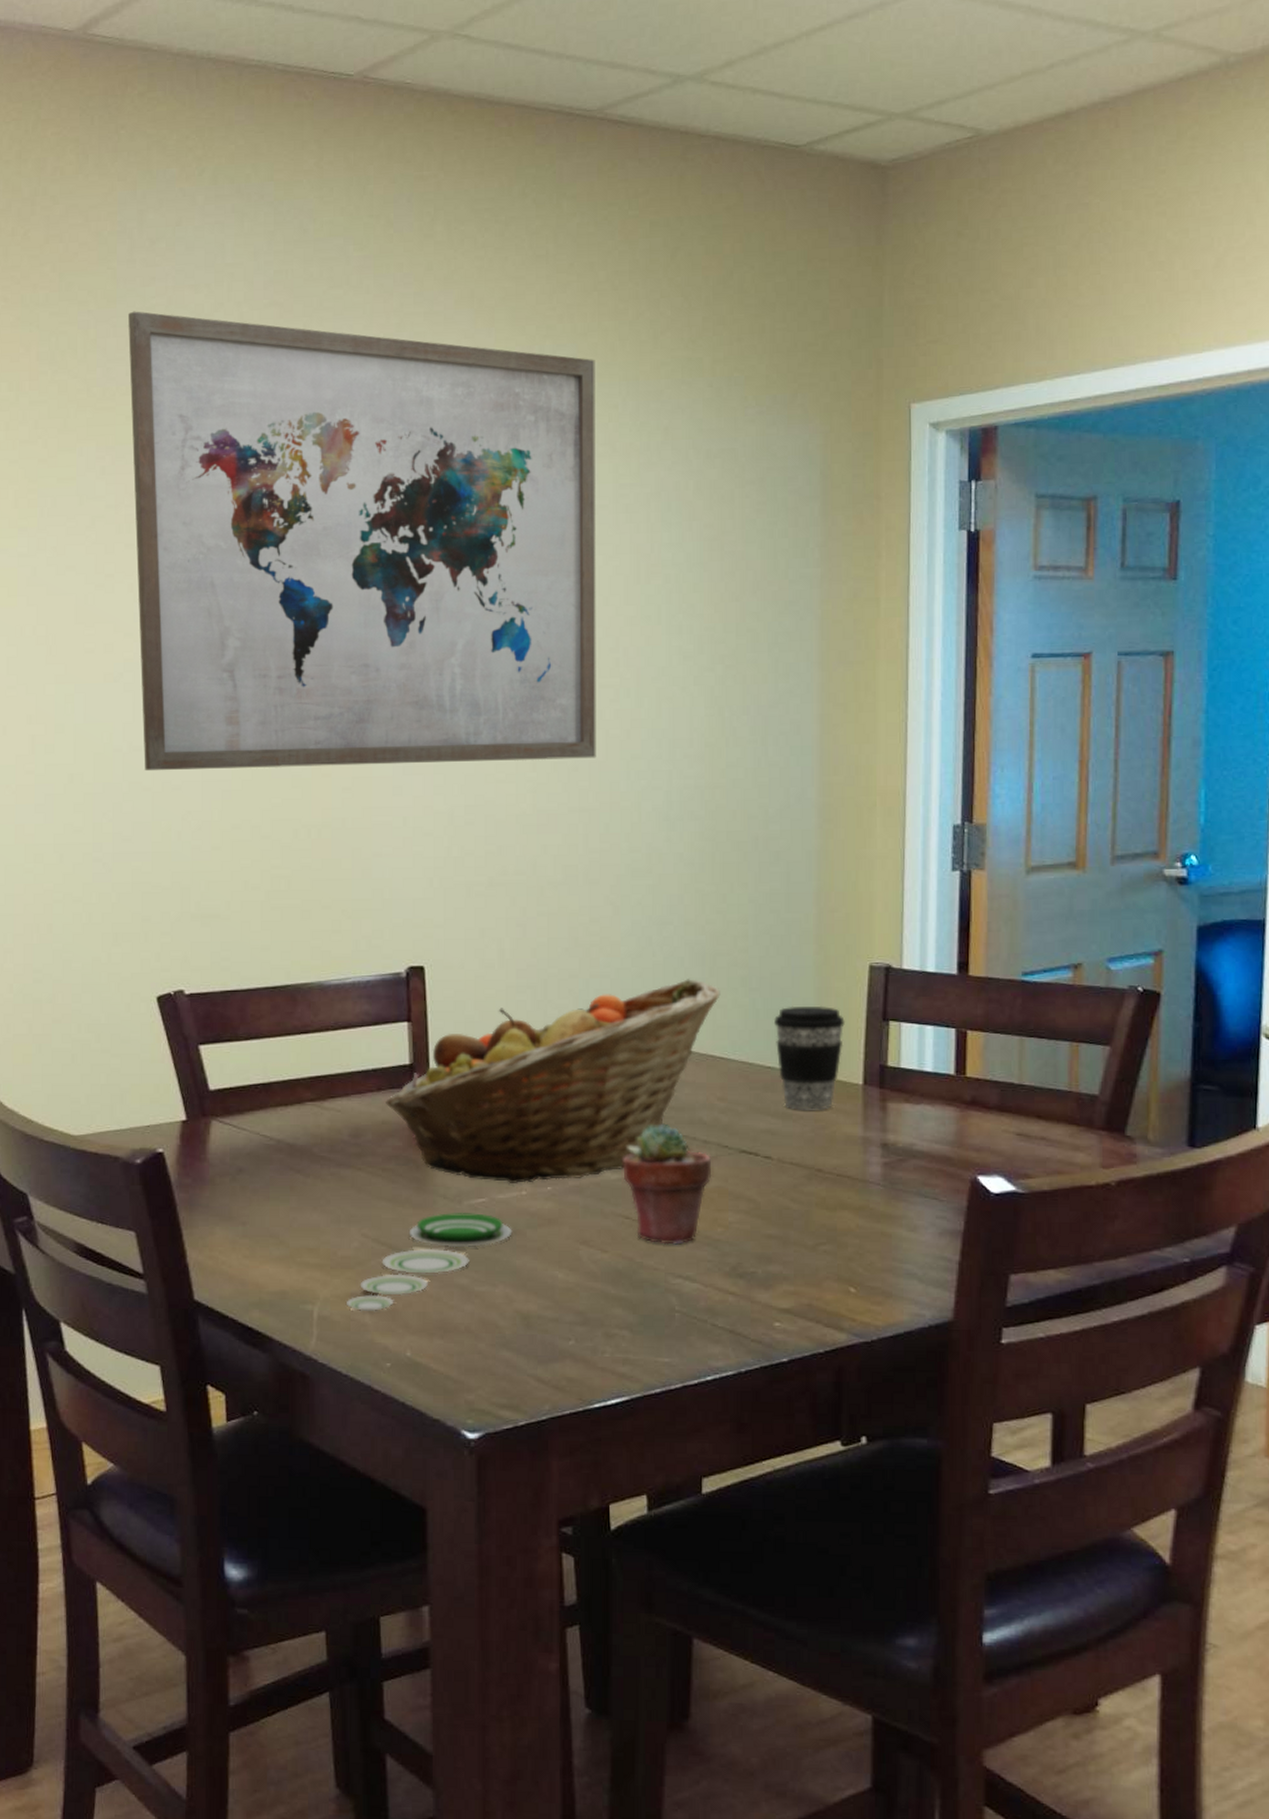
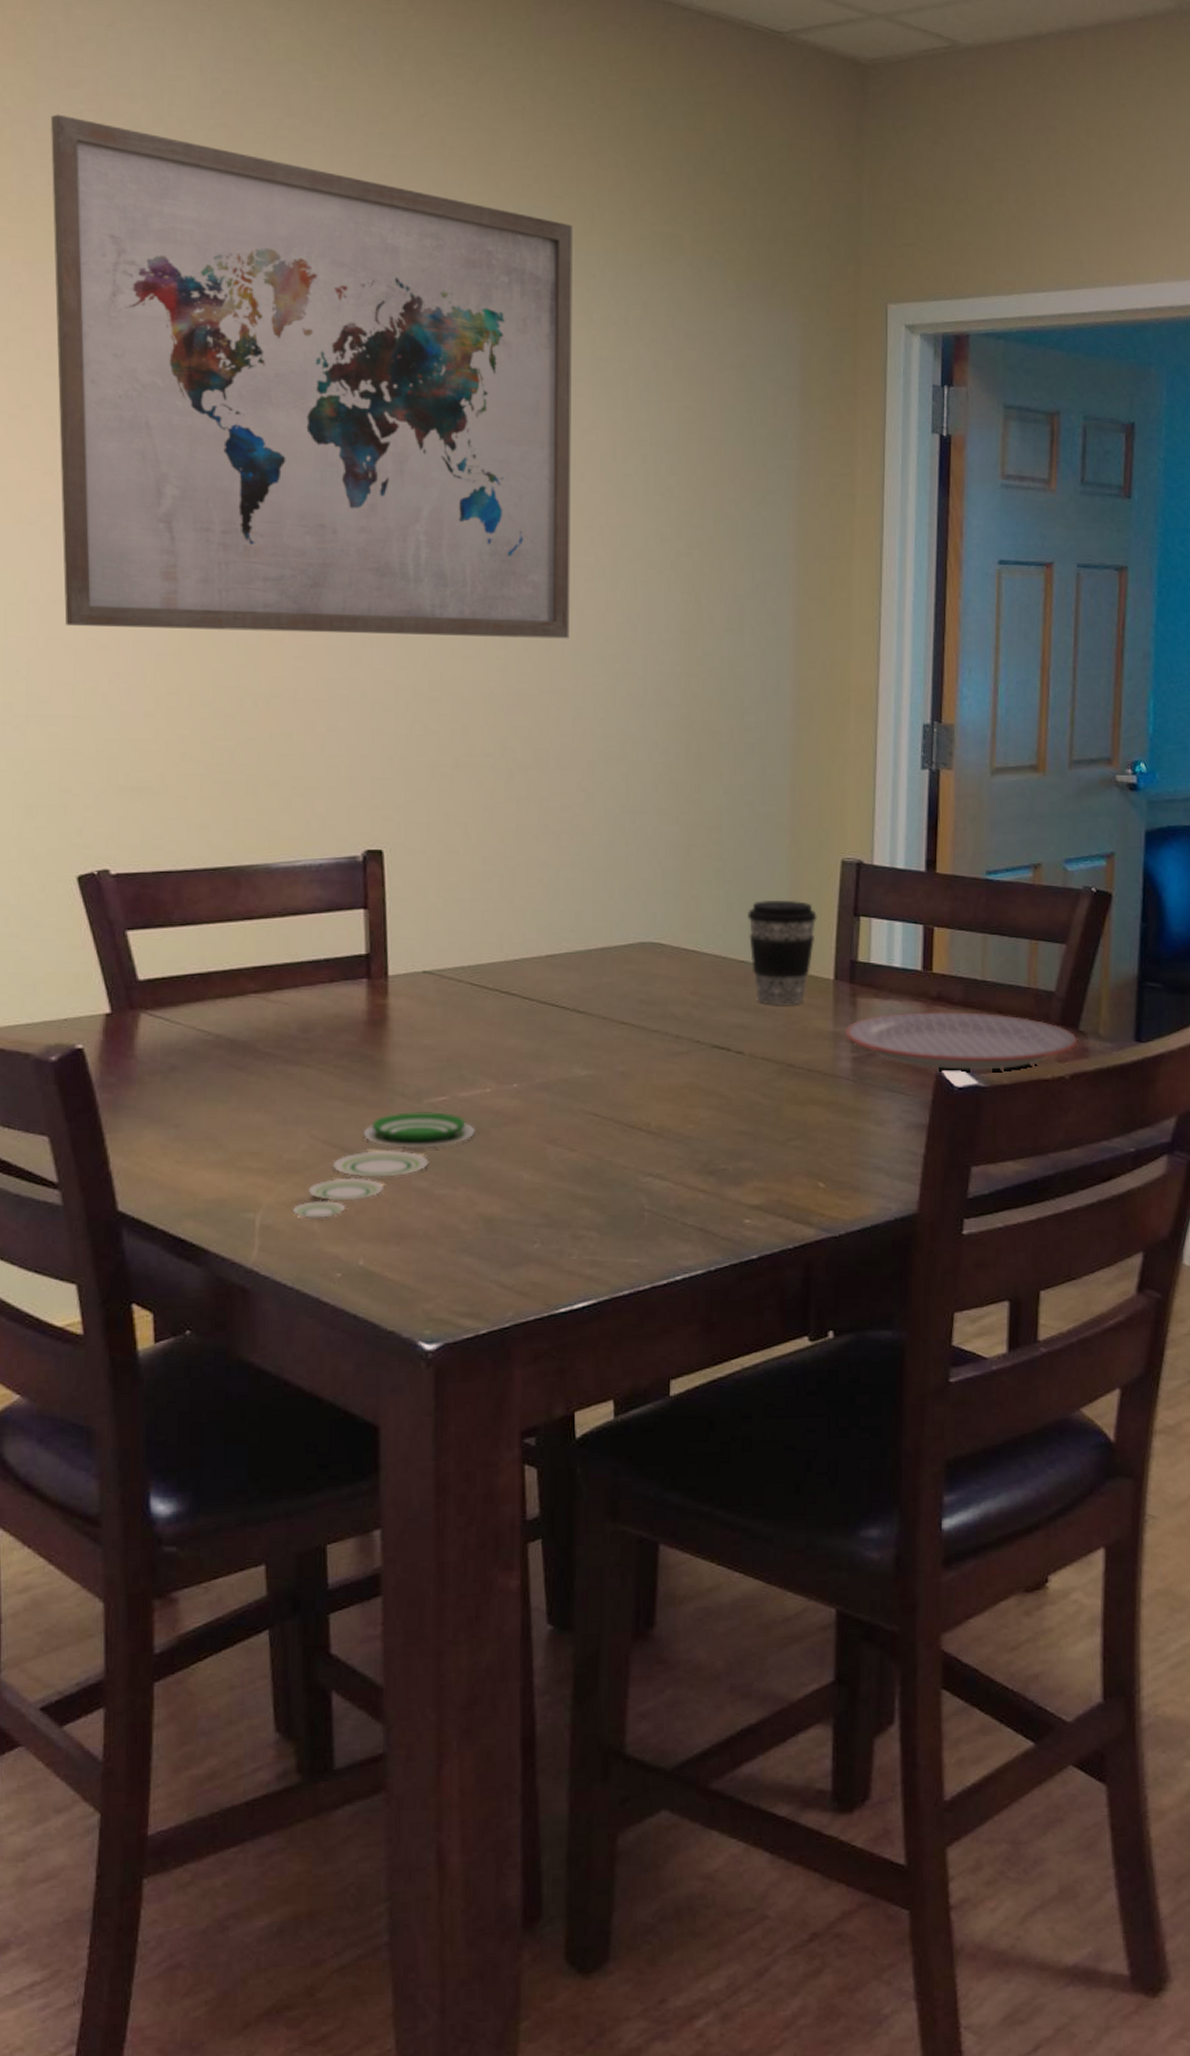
fruit basket: present [386,979,720,1183] -> none [339,870,694,1080]
potted succulent: present [622,1123,712,1245] -> none [591,1018,684,1142]
plate: none [874,1117,1125,1176] -> present [844,1012,1078,1070]

